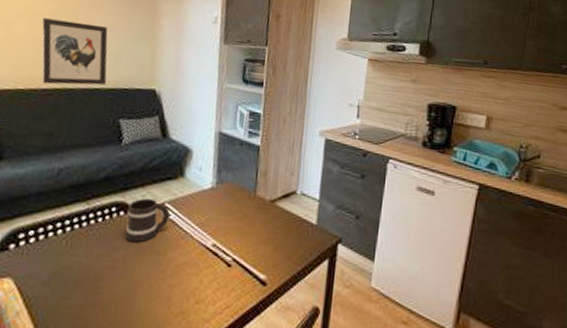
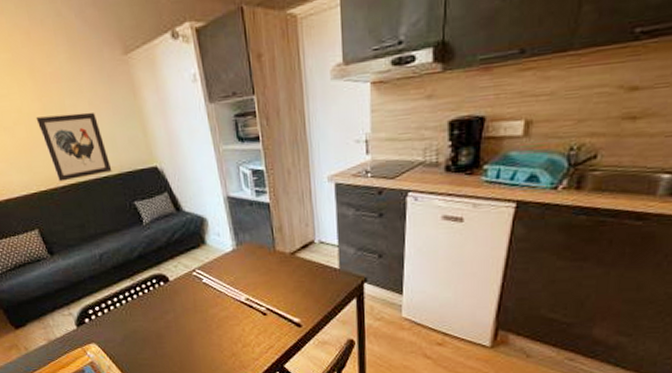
mug: present [125,198,170,243] -> none [165,267,203,306]

